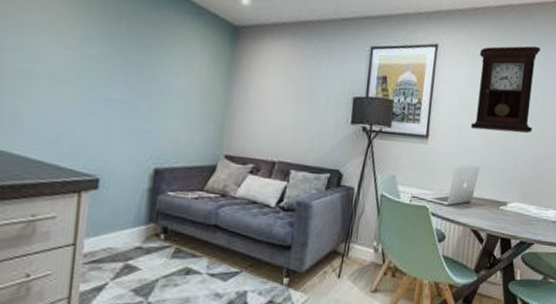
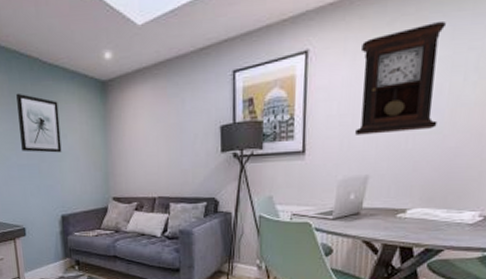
wall art: none [117,14,177,94] -> present [16,93,62,153]

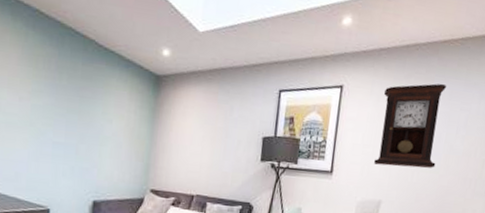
wall art: present [16,93,62,153] -> none [61,69,108,137]

